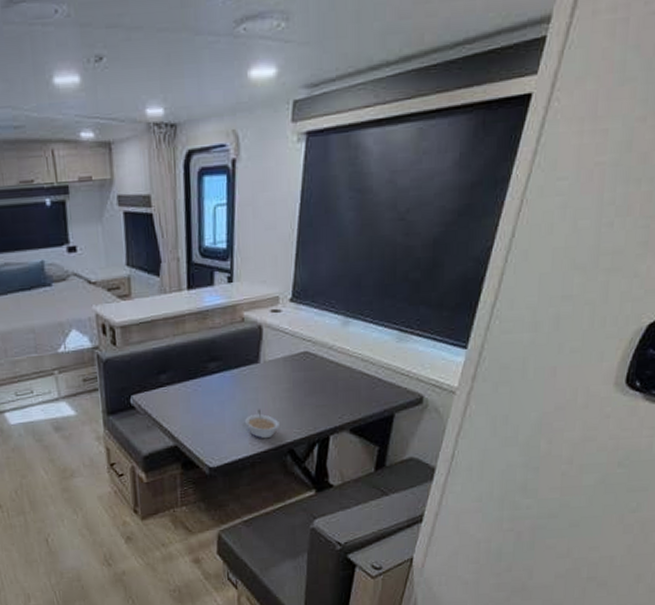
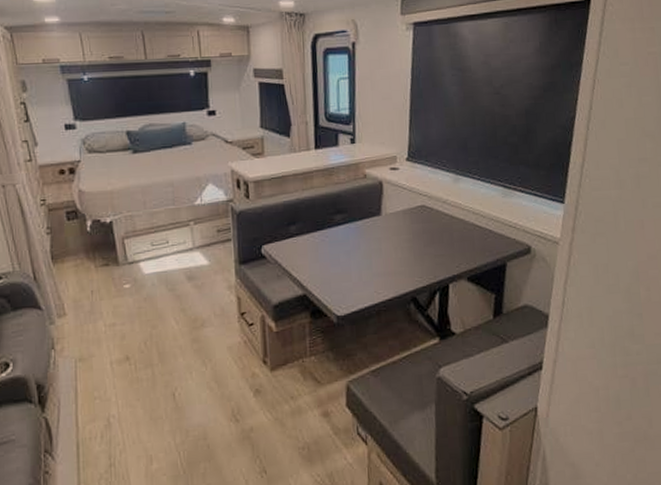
legume: present [245,409,279,439] -> none [370,258,402,288]

